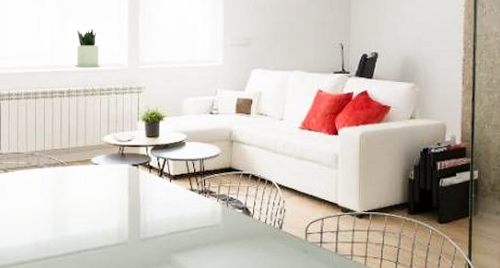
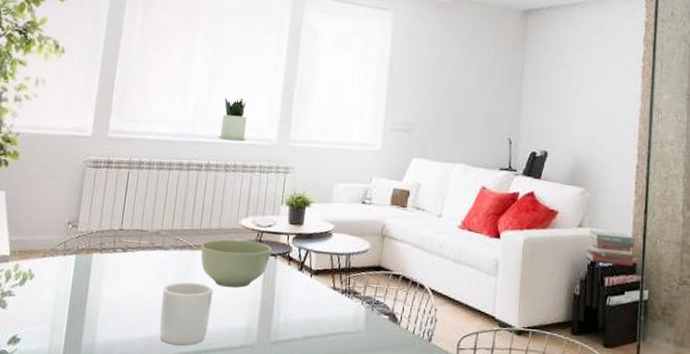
mug: none [43,193,87,247] -> present [159,282,214,346]
bowl: none [71,154,133,196] -> present [200,239,272,288]
books: none [418,121,464,151] -> present [586,230,635,267]

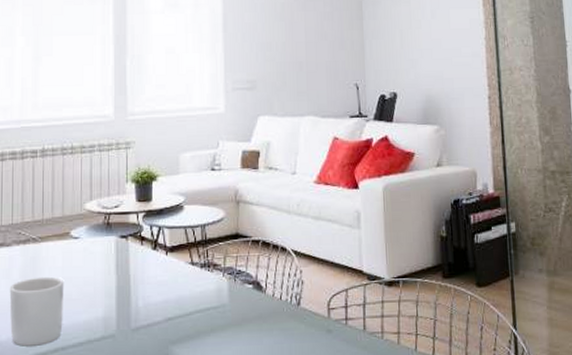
bowl: present [200,239,272,288] -> none [45,224,121,278]
planter: present [218,98,247,142] -> none [51,75,82,122]
books: present [586,230,635,267] -> none [447,167,497,201]

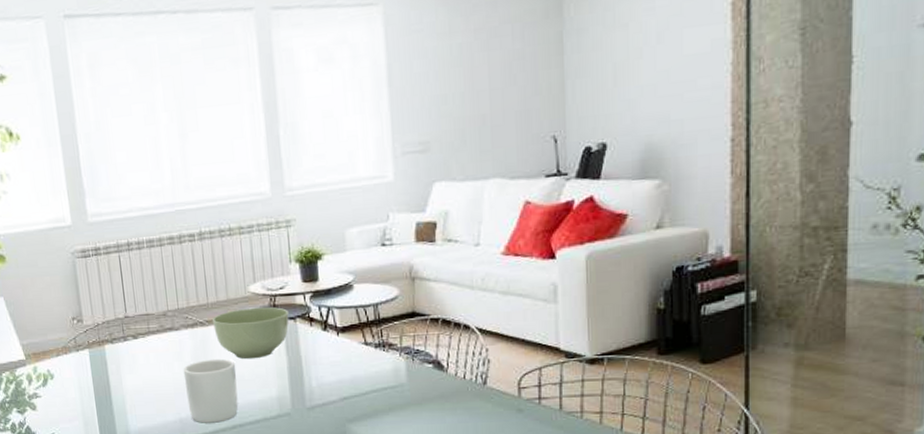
bowl: none [45,224,121,278] -> present [211,307,289,359]

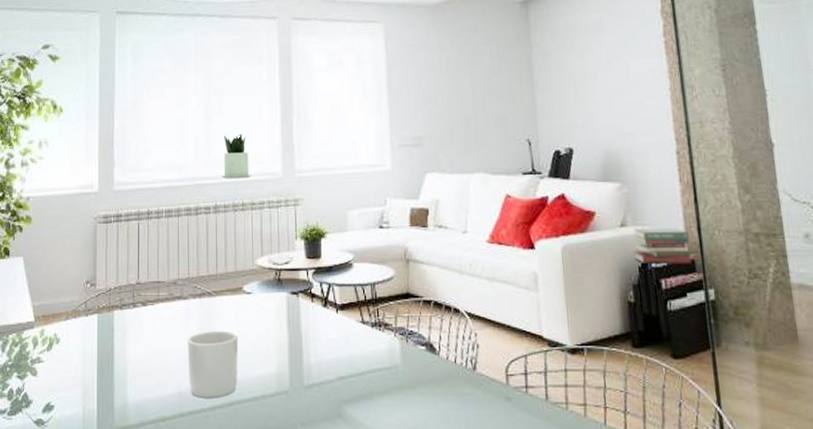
planter: none [202,151,237,203] -> present [222,133,252,179]
bowl: present [211,307,289,359] -> none [219,280,292,333]
books: none [669,226,735,268] -> present [634,228,692,265]

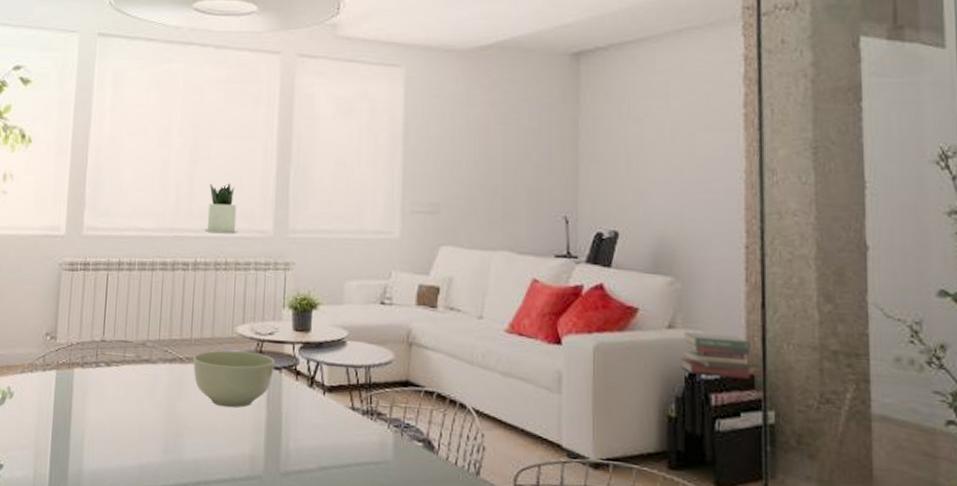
mug: present [187,330,239,398] -> none [151,400,211,476]
bowl: none [219,280,292,333] -> present [192,350,275,408]

